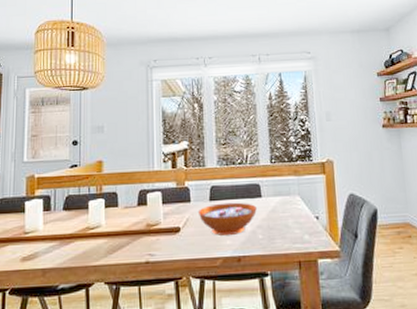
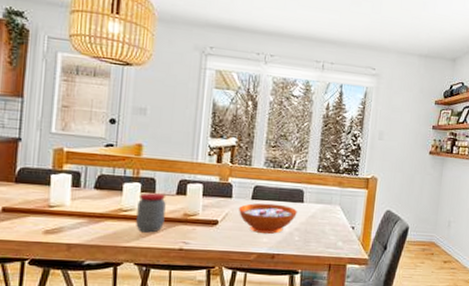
jar: none [103,207,129,249] -> present [136,193,166,233]

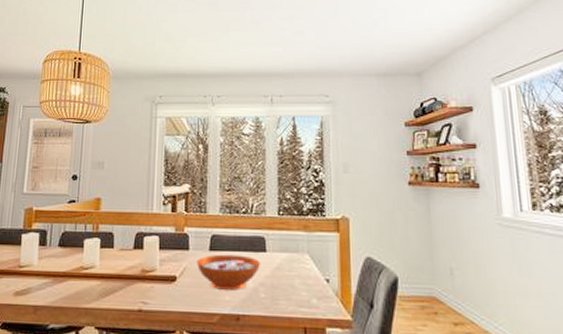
jar: present [136,193,166,233] -> none [96,248,124,292]

